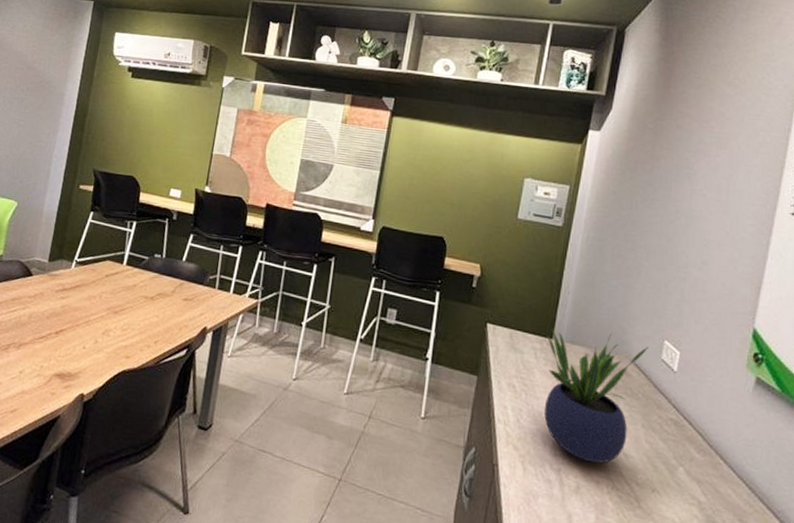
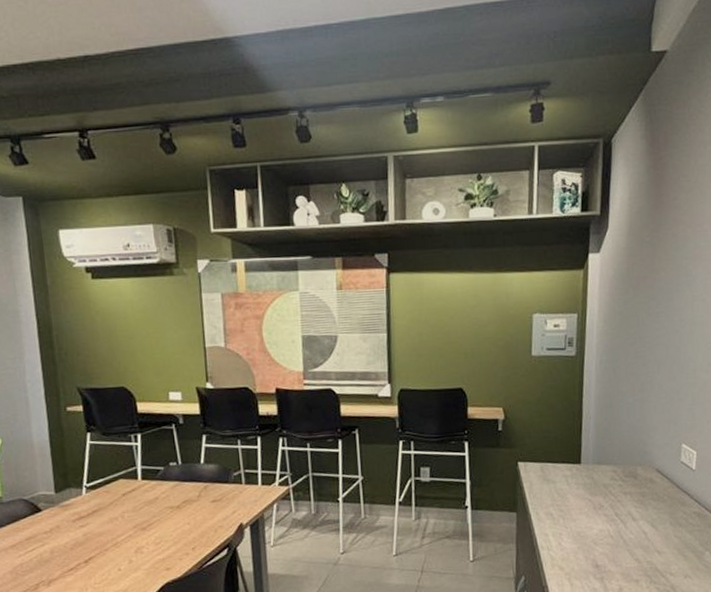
potted plant: present [544,328,648,464] -> none [575,448,668,566]

